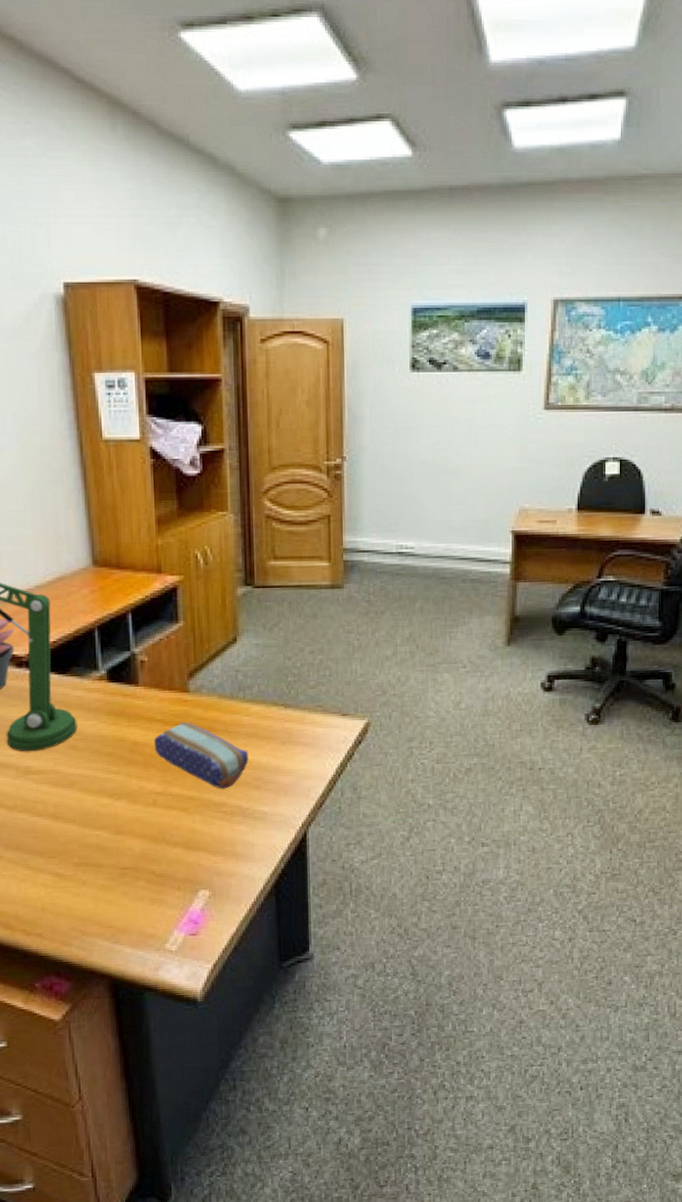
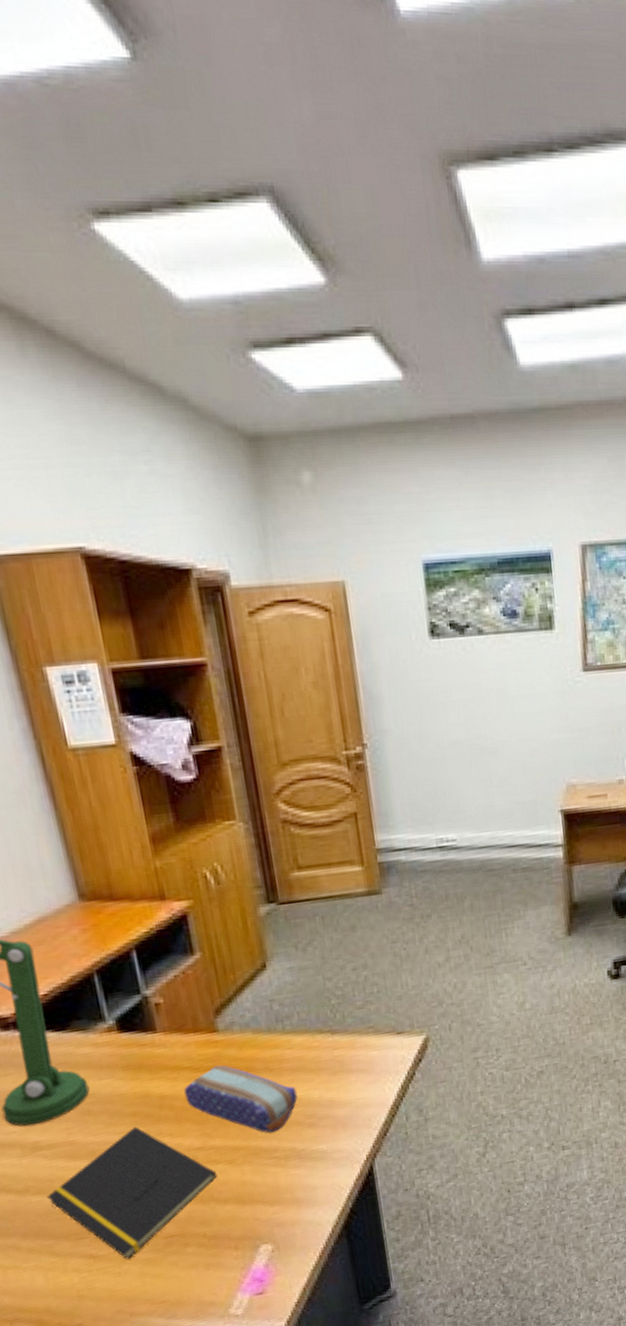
notepad: none [30,765,172,883] -> present [47,1126,218,1260]

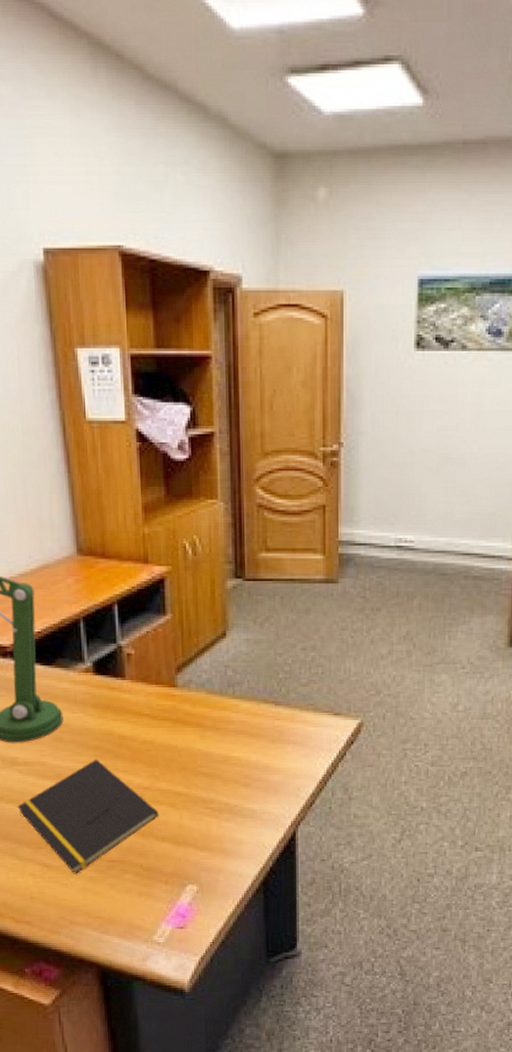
pencil case: present [184,1065,298,1133] -> none [141,717,238,786]

